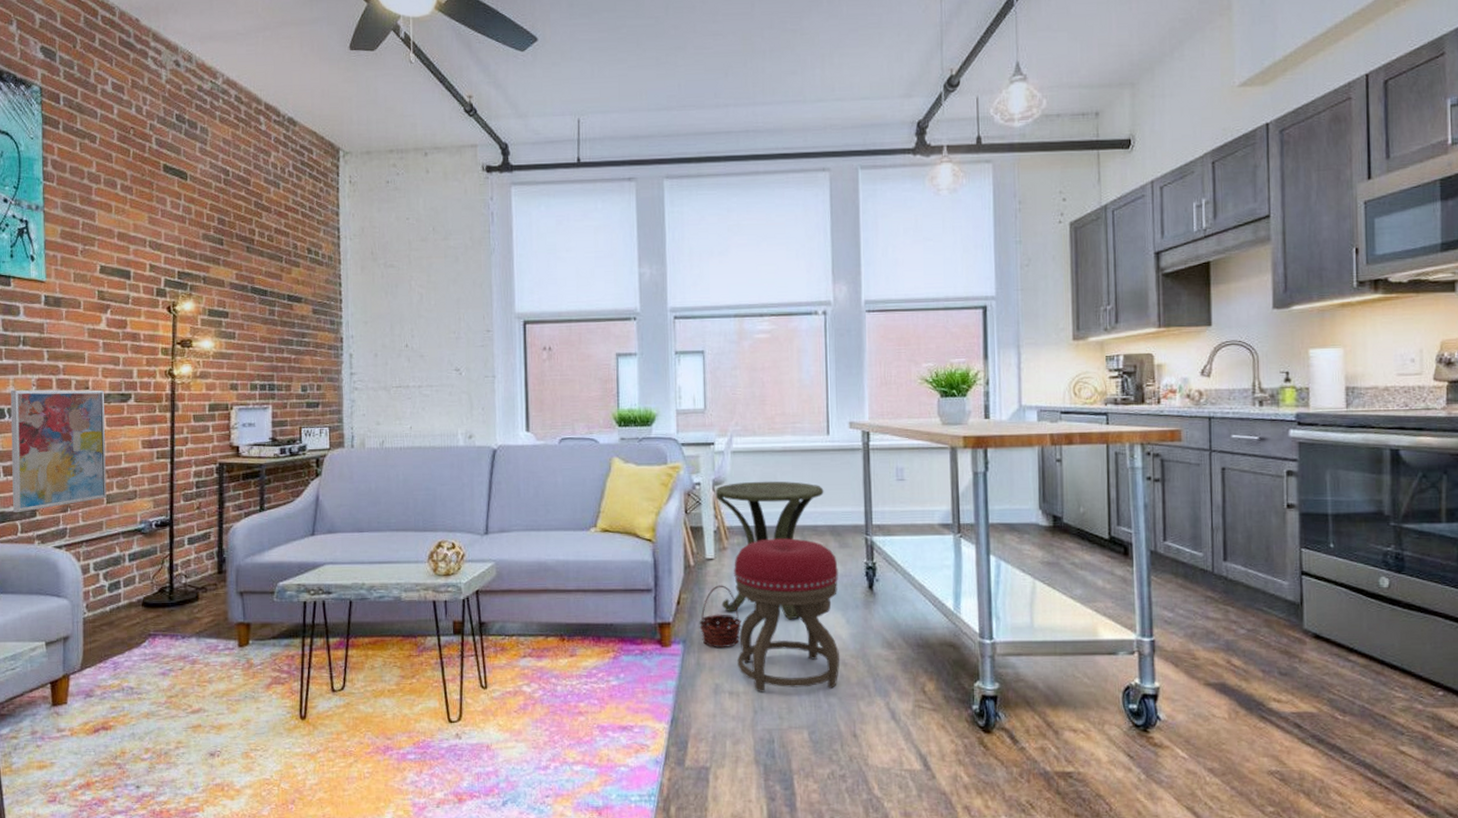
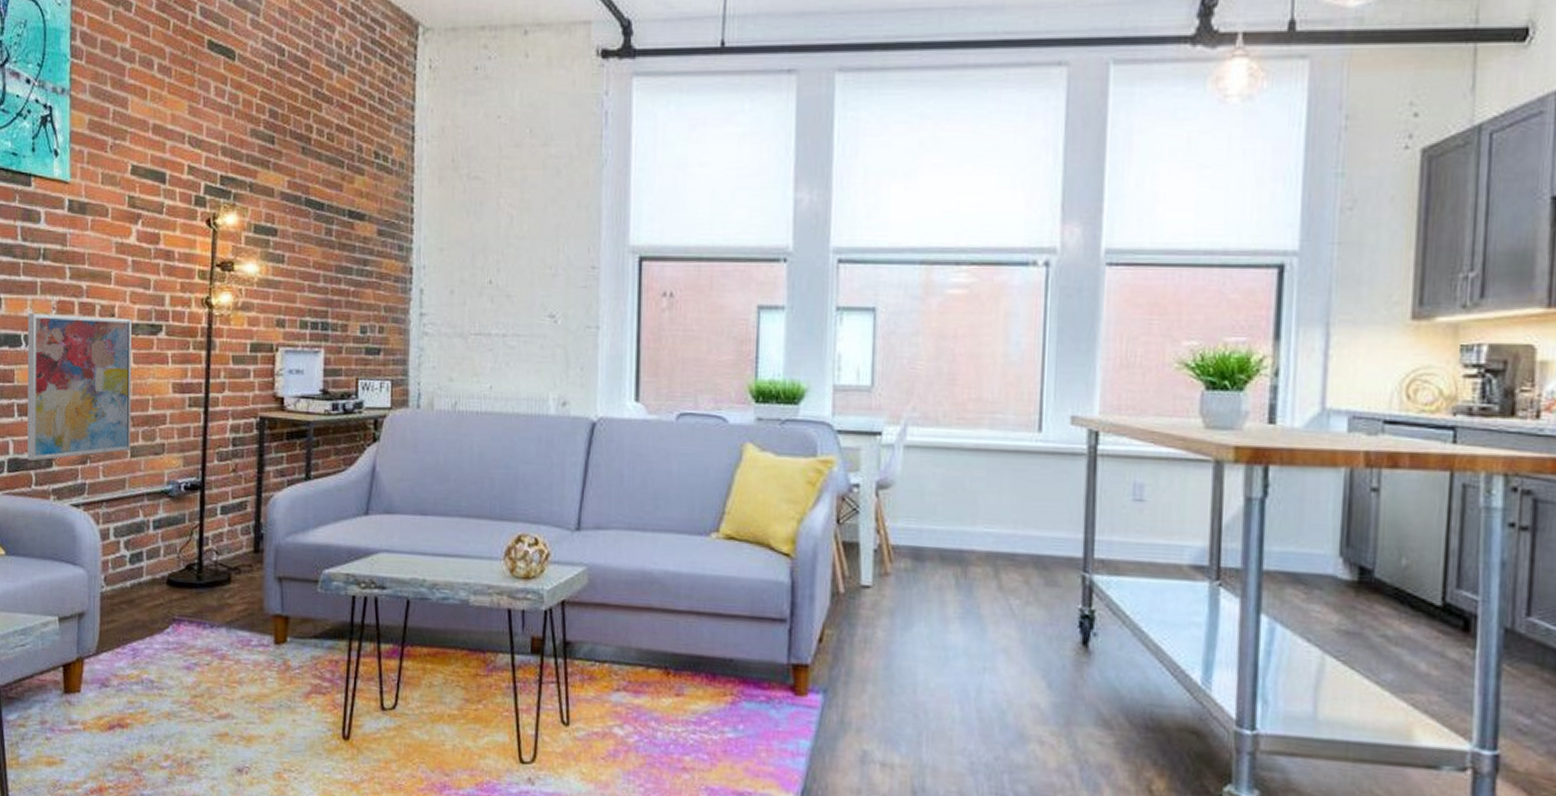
basket: present [699,585,741,648] -> none [846,621,903,705]
side table: present [715,481,824,620] -> none [878,487,1029,677]
stool: present [734,538,840,693] -> none [894,566,1041,773]

